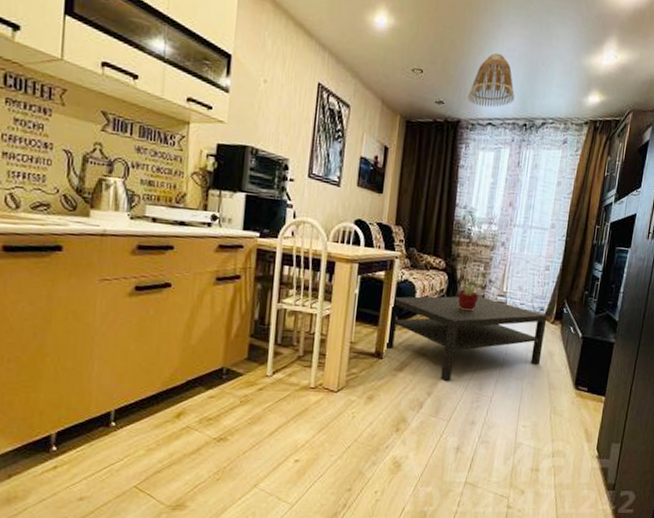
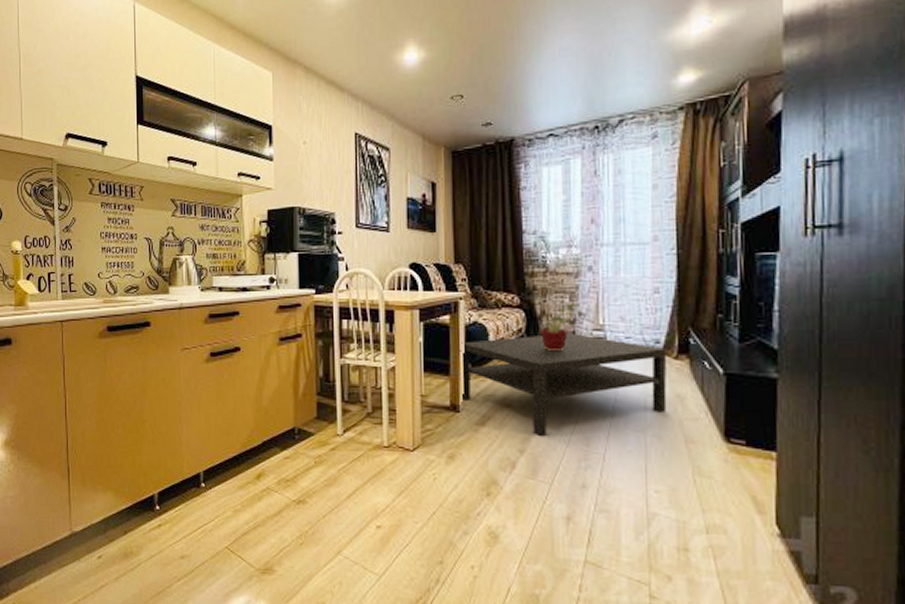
lamp shade: present [467,52,515,108] -> none [519,55,579,119]

